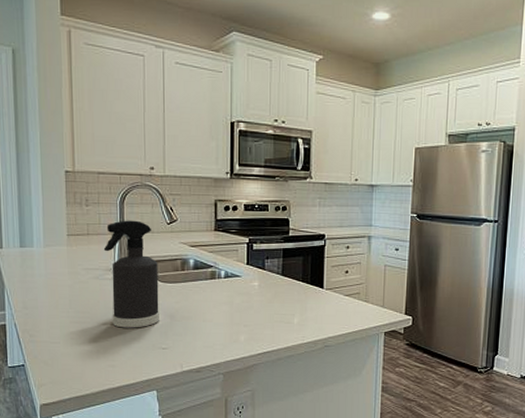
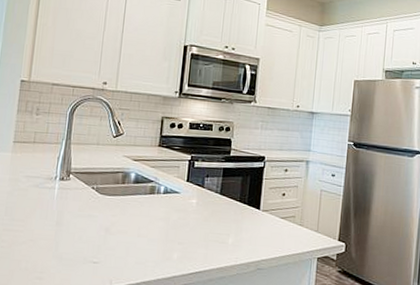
spray bottle: present [103,220,159,328] -> none [46,130,100,240]

